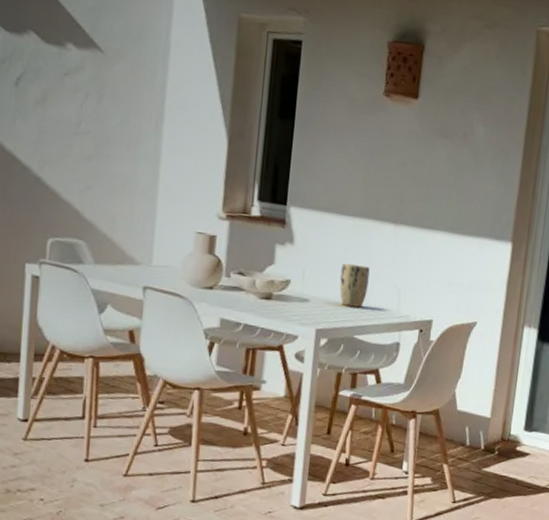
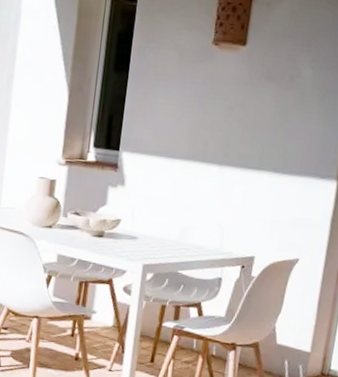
plant pot: present [339,263,370,308] -> none [166,203,195,245]

